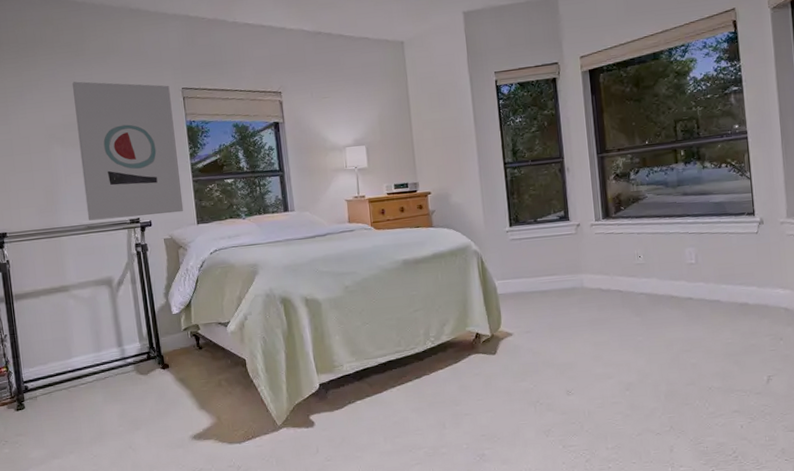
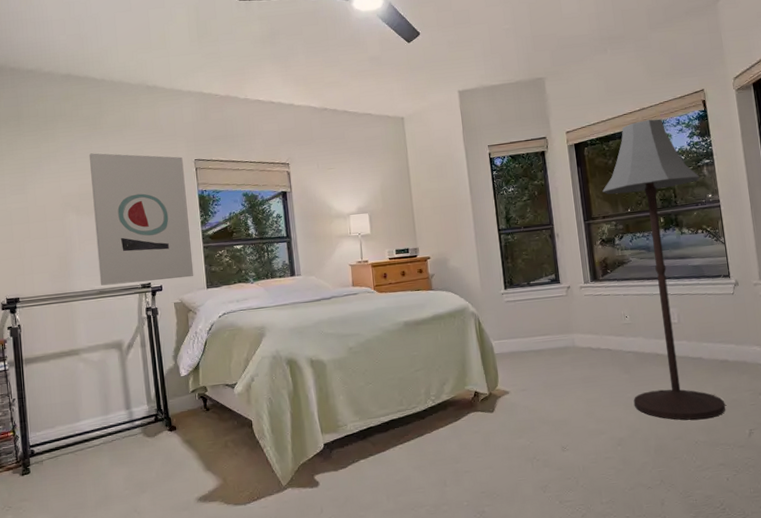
floor lamp: none [618,41,744,366] -> present [602,118,726,420]

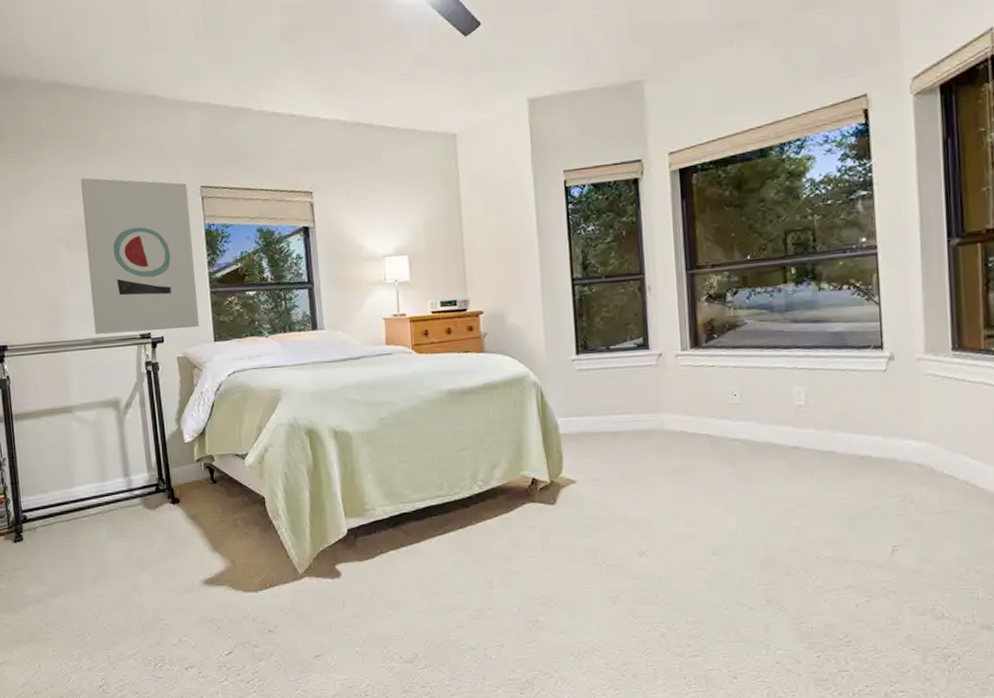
floor lamp: present [602,118,726,420] -> none [714,135,863,530]

